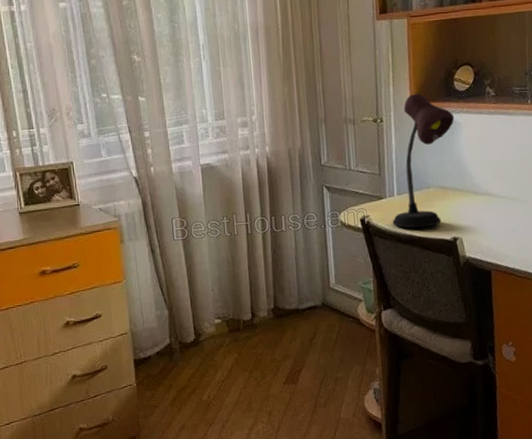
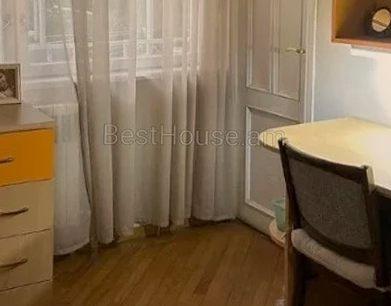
desk lamp: present [392,94,455,229] -> none [307,31,371,154]

